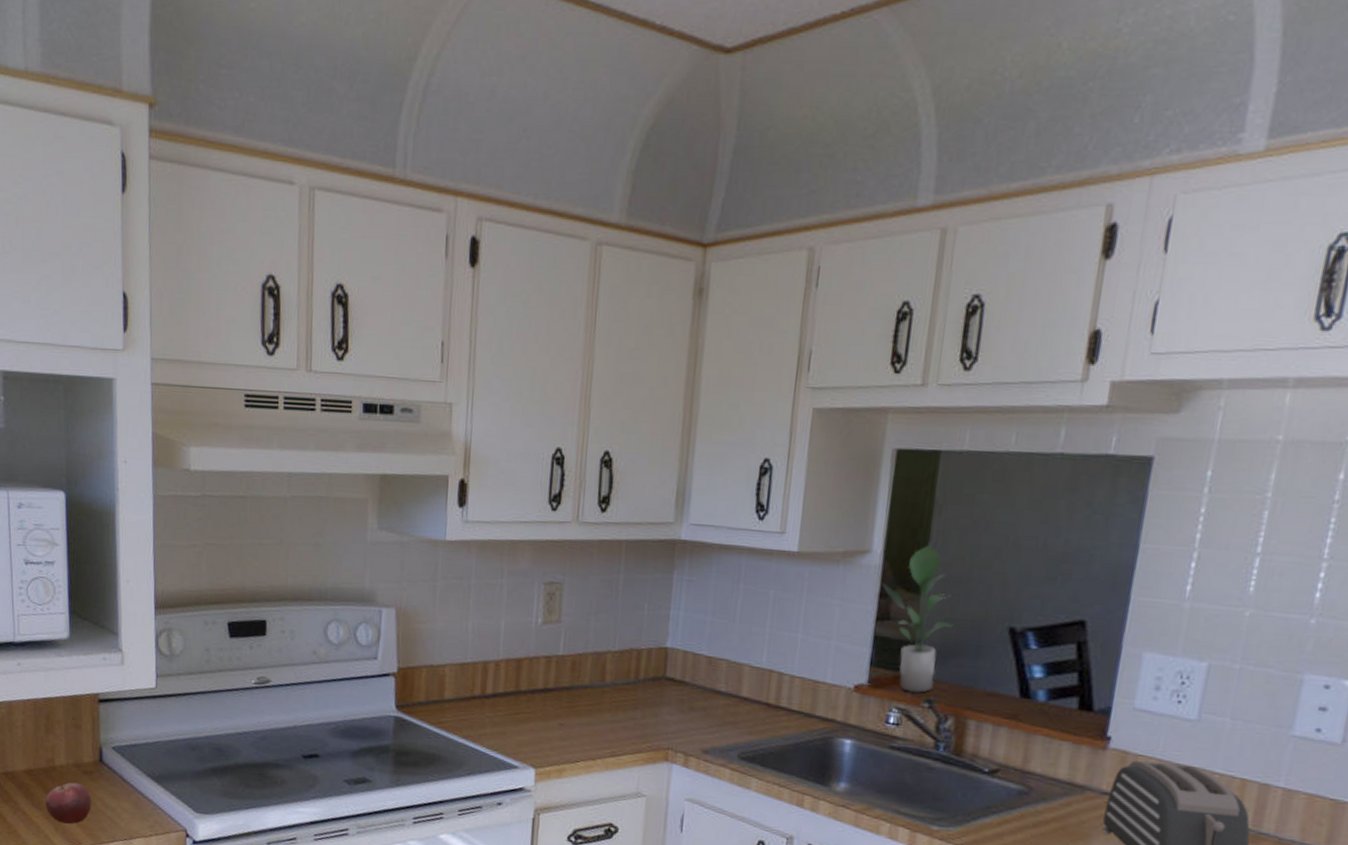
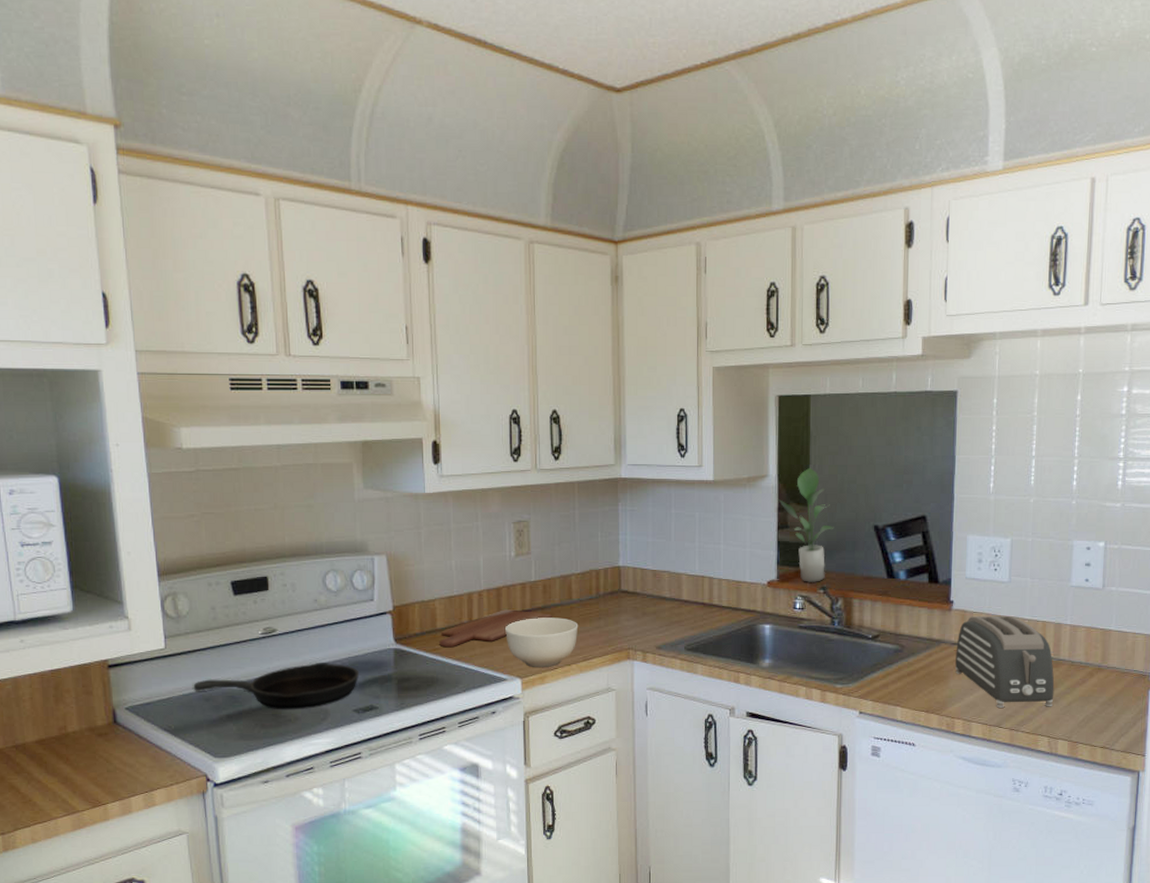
fruit: present [46,782,92,824] -> none [60,745,109,786]
frying pan: none [180,722,355,773] -> present [193,662,360,710]
cutting board: none [445,685,579,723] -> present [439,609,552,648]
bowl: none [521,698,610,759] -> present [504,617,579,668]

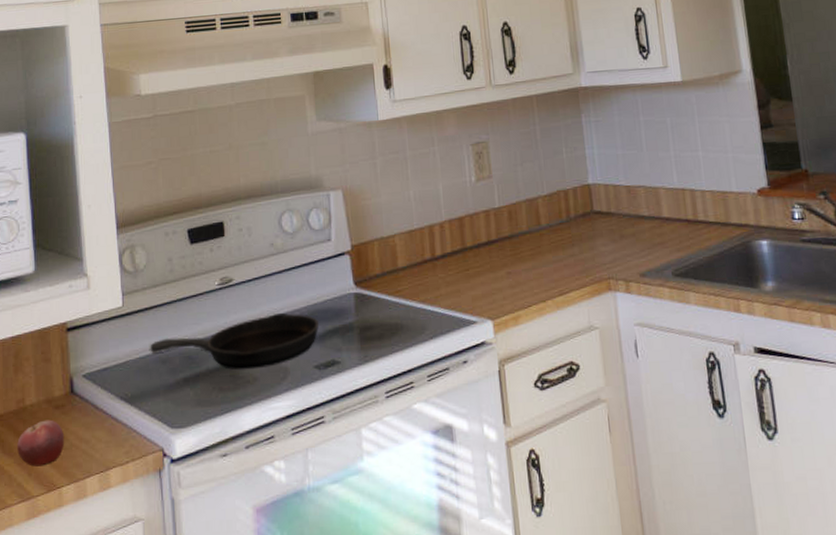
fruit: none [60,745,109,786] -> present [17,419,65,467]
cutting board: present [439,609,552,648] -> none [401,241,521,289]
bowl: present [504,617,579,668] -> none [470,247,551,307]
potted plant: present [778,467,834,583] -> none [757,57,826,188]

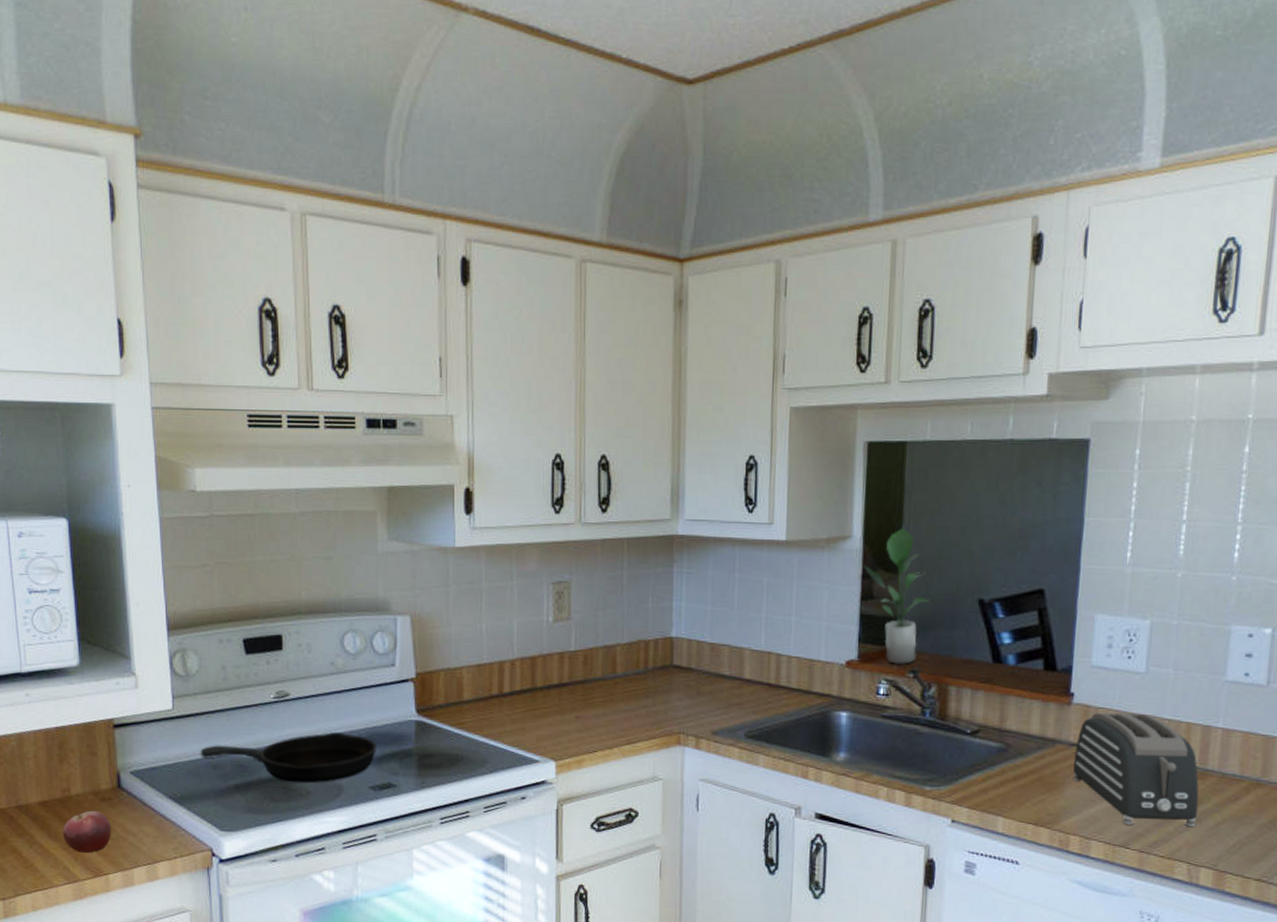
potted plant: none [757,57,826,188] -> present [863,527,930,666]

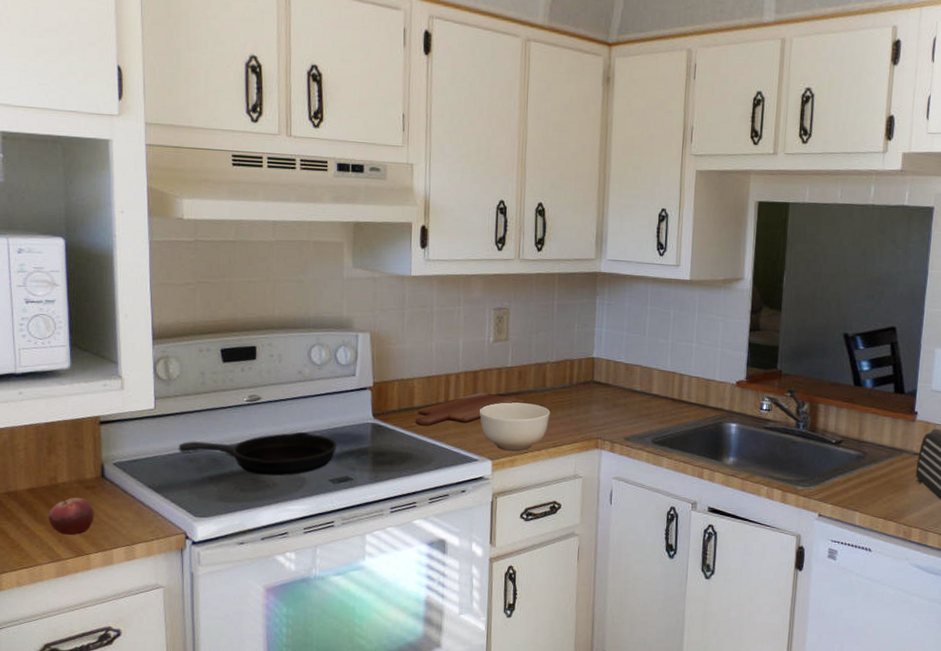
cutting board: none [465,682,593,723] -> present [415,392,526,426]
bowl: none [538,692,623,750] -> present [479,402,551,452]
potted plant: present [863,527,930,666] -> none [752,273,805,386]

